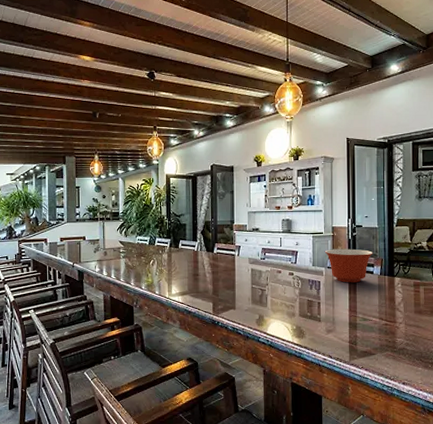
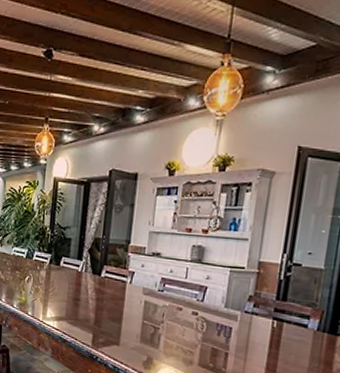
mixing bowl: present [324,249,373,283] -> none [243,289,312,336]

